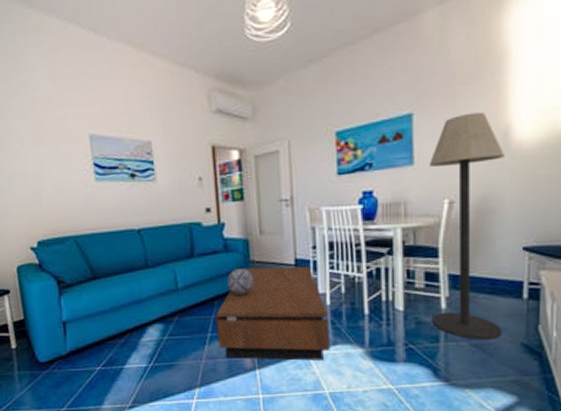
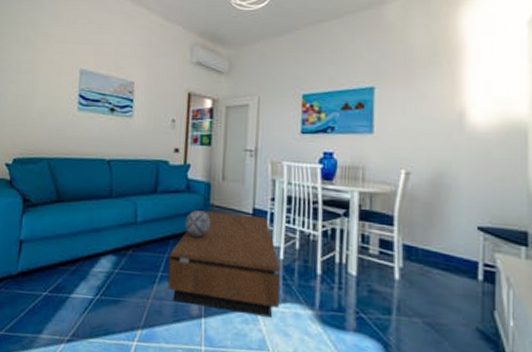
floor lamp: present [430,112,506,340] -> none [385,93,461,320]

